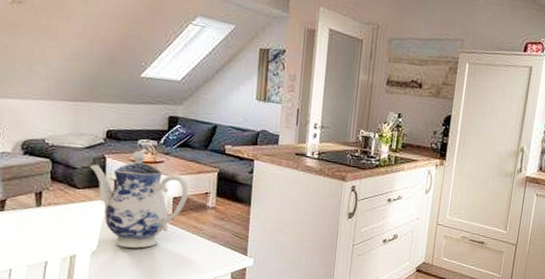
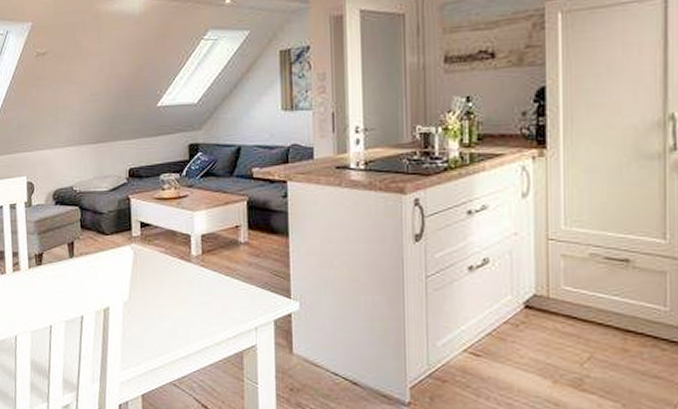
teapot: present [89,150,189,248] -> none [115,186,217,296]

